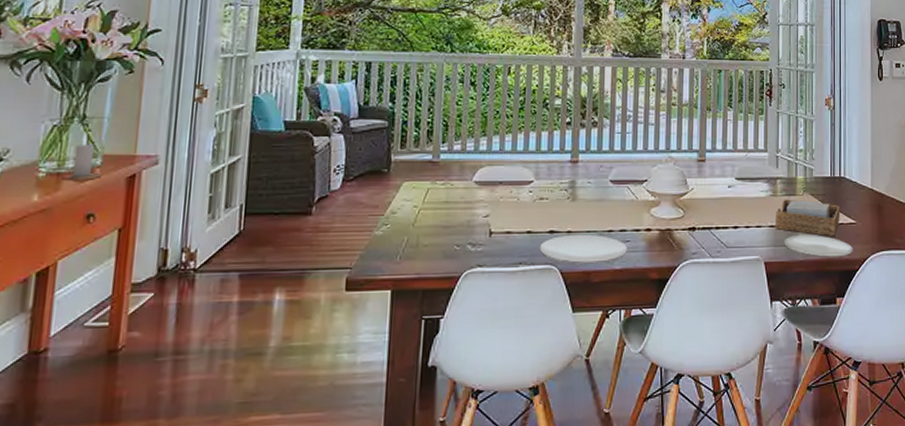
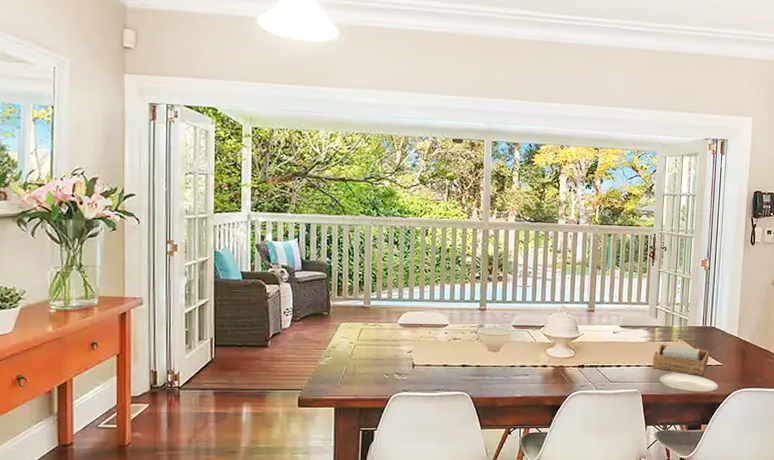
candle: present [60,132,101,182] -> none [67,278,99,317]
plate: present [539,234,627,264] -> none [453,368,527,392]
bowl: none [568,182,609,213] -> present [477,326,512,351]

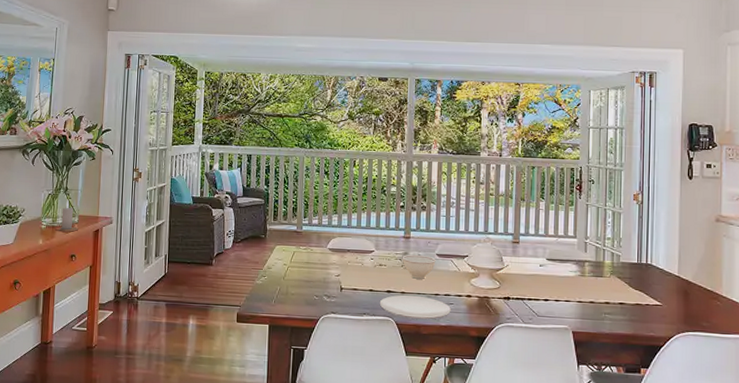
candle: none [67,278,99,317] -> present [54,199,78,233]
plate: none [453,368,527,392] -> present [379,294,451,320]
napkin holder: present [652,344,710,376] -> none [582,279,647,316]
plate: present [659,374,718,393] -> none [591,311,658,334]

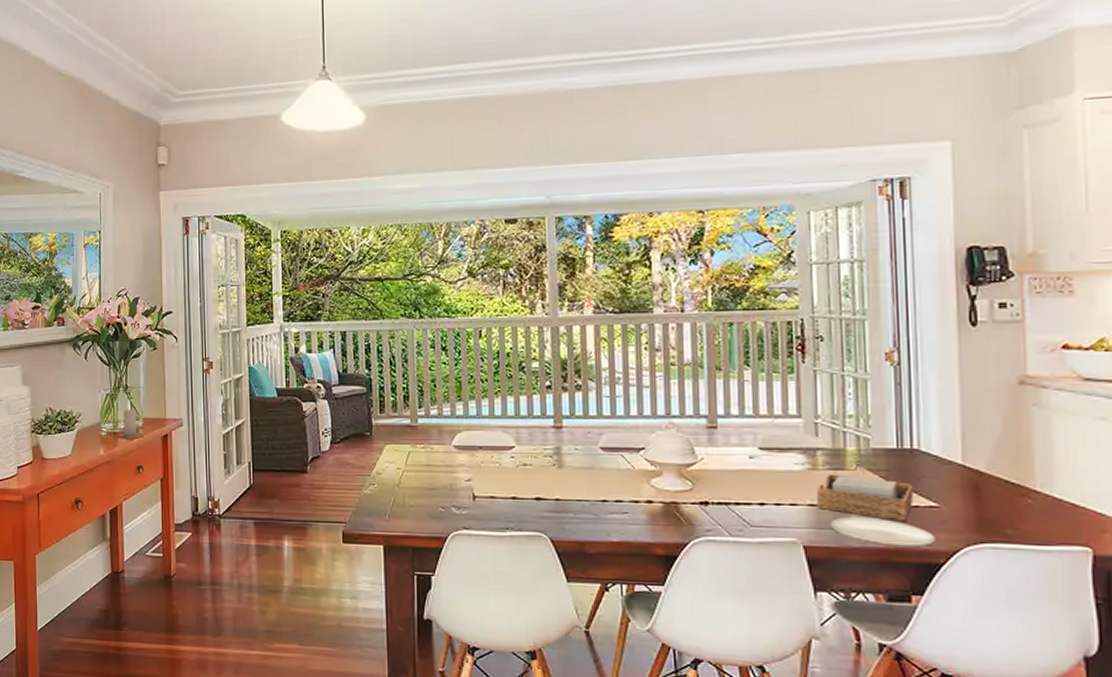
plate: present [379,294,451,320] -> none [526,502,625,534]
bowl: present [402,254,436,279] -> none [553,448,600,481]
napkin holder: none [582,279,647,316] -> present [816,474,914,522]
plate: none [591,311,658,334] -> present [830,517,936,548]

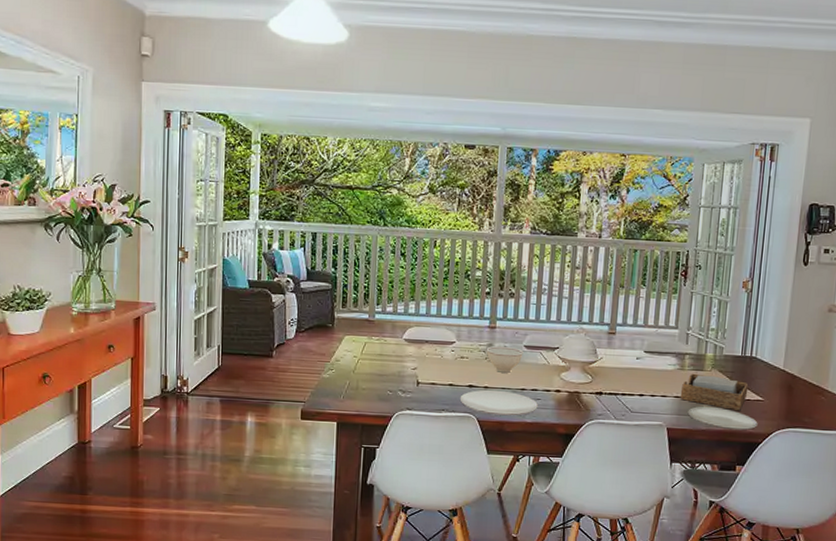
candle: present [116,399,144,440] -> none [87,282,116,320]
plate: none [526,502,625,534] -> present [459,389,538,416]
bowl: none [553,448,600,481] -> present [486,345,524,373]

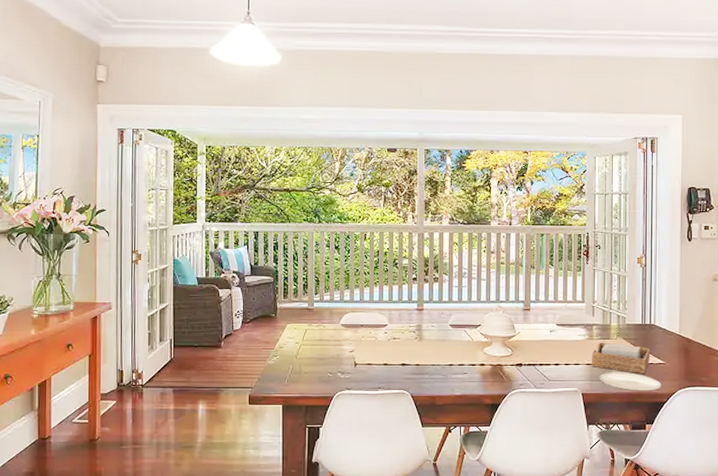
plate: present [459,389,538,416] -> none [394,367,465,390]
bowl: present [486,345,524,373] -> none [415,326,449,350]

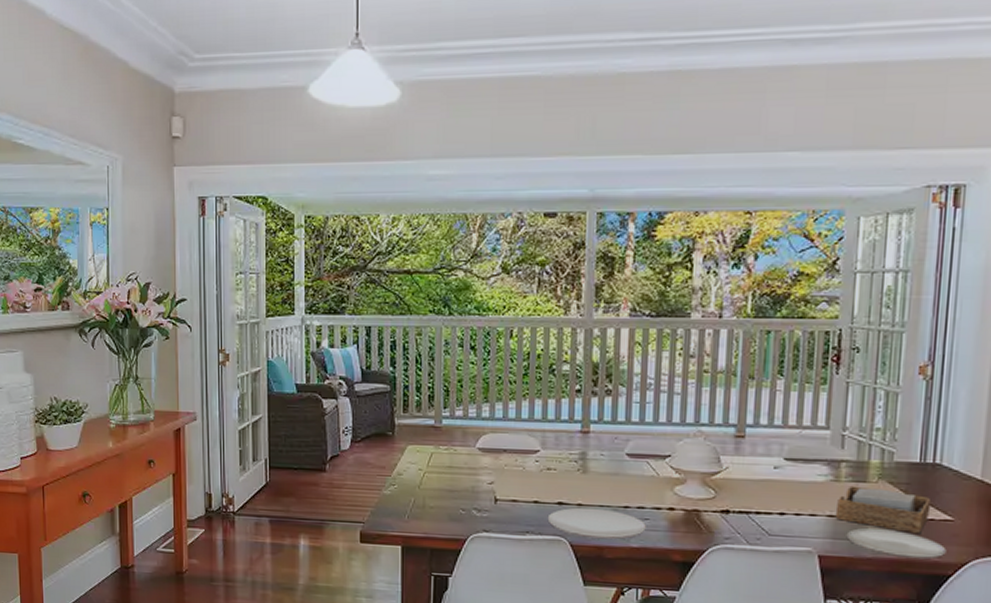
plate: none [394,367,465,390] -> present [547,507,646,540]

